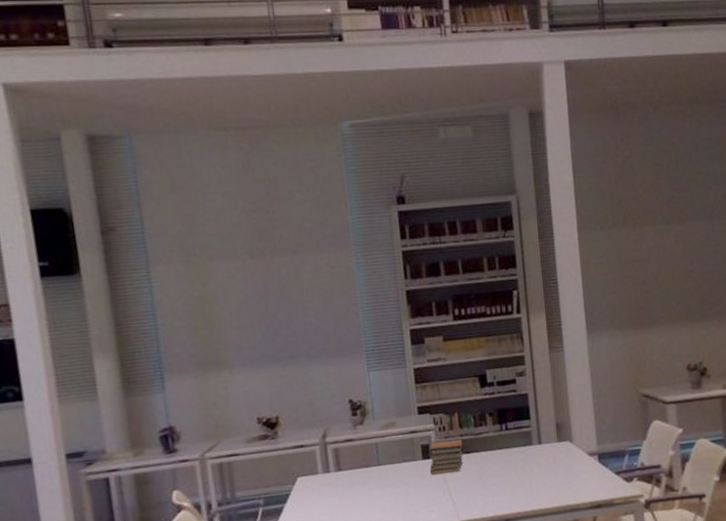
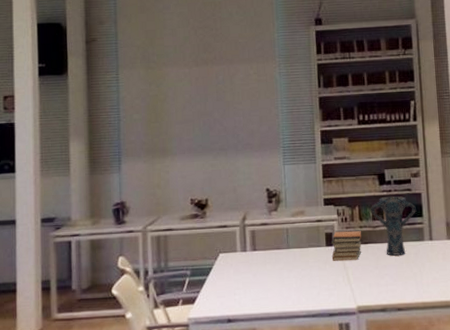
vase: none [471,398,523,465] -> present [370,196,416,257]

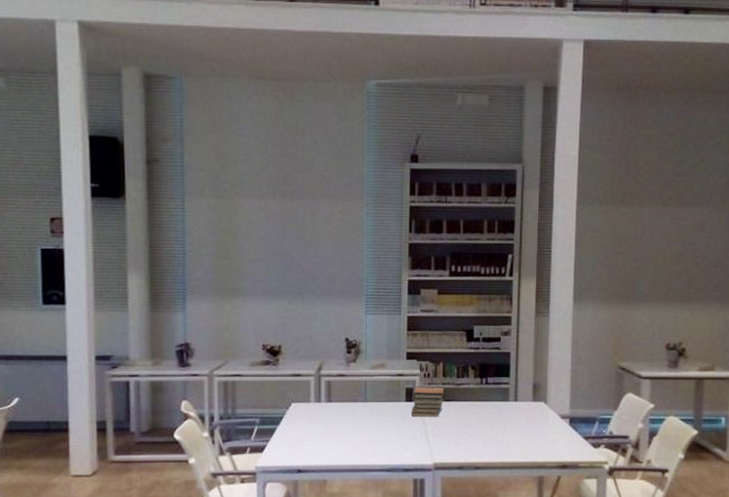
vase: present [370,196,416,257] -> none [455,355,503,416]

